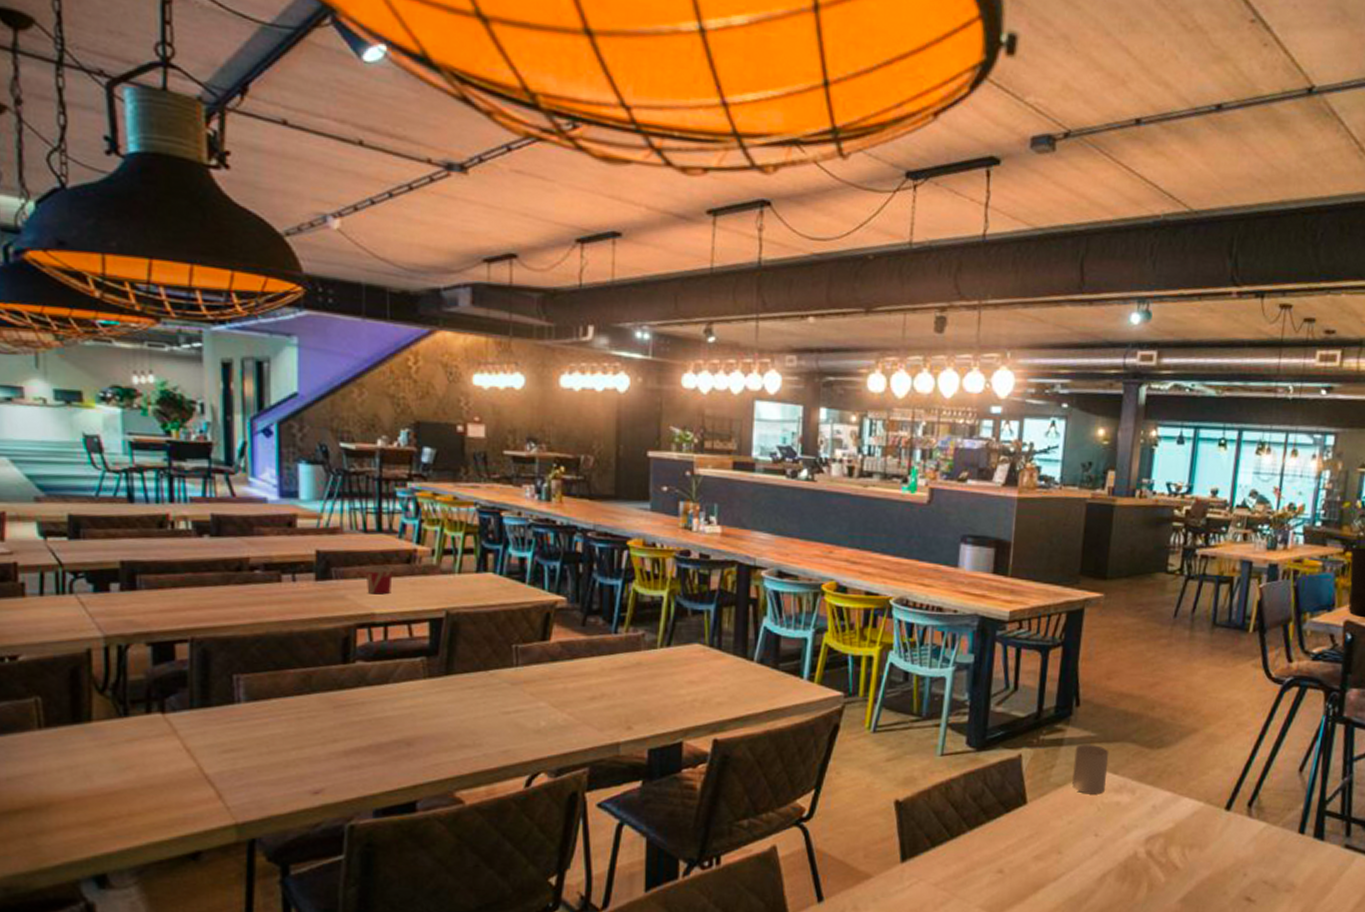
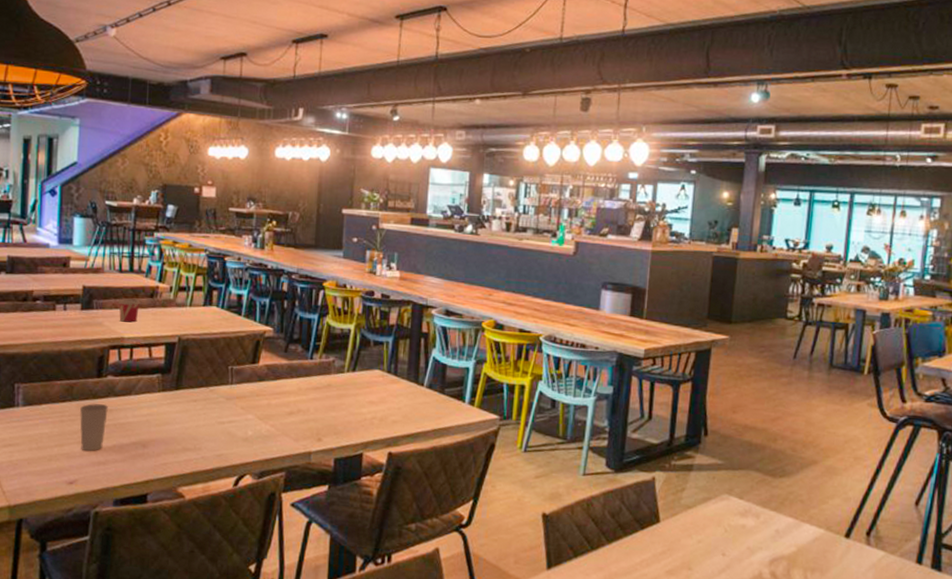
cup: none [323,695,359,753] -> present [80,403,108,451]
cup: present [1072,744,1109,795] -> none [701,471,735,517]

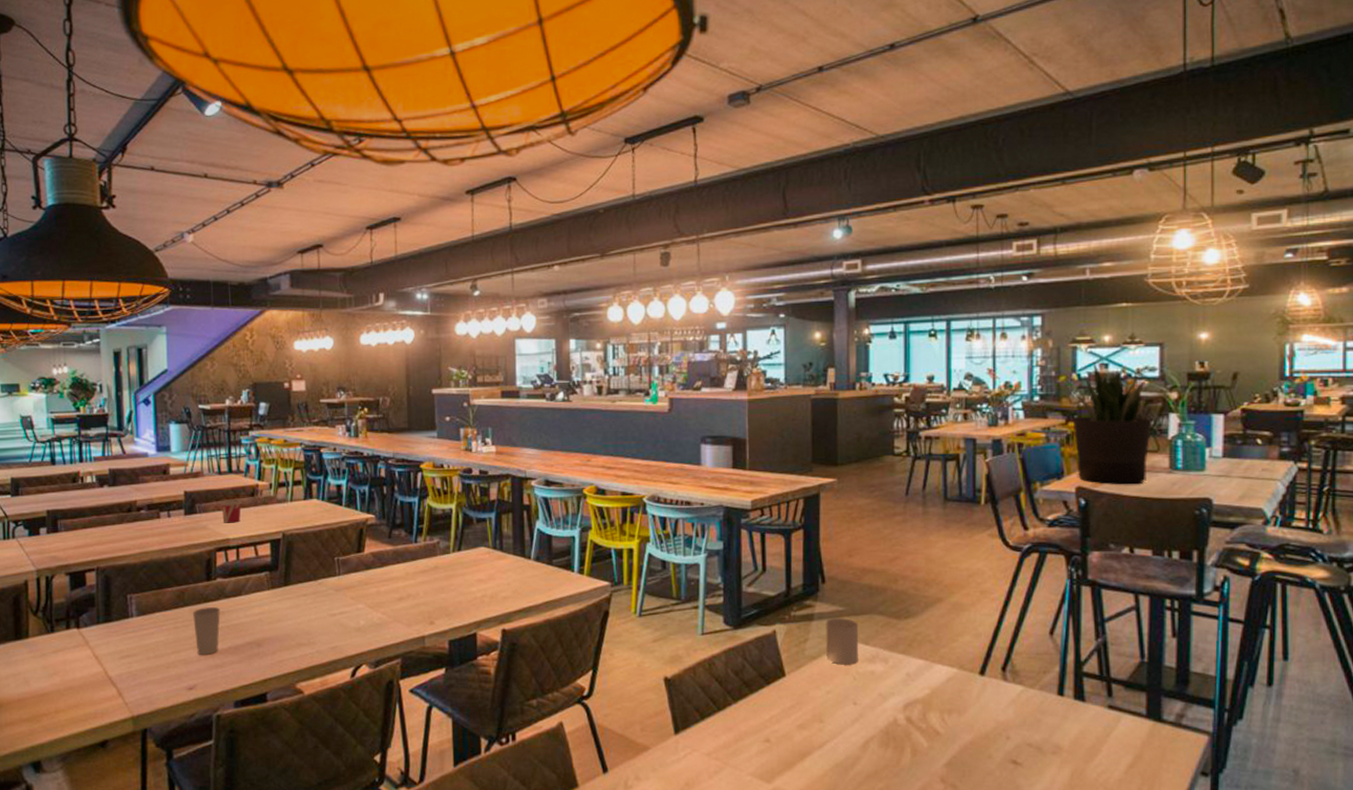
cup: none [701,471,735,517] -> present [826,618,859,665]

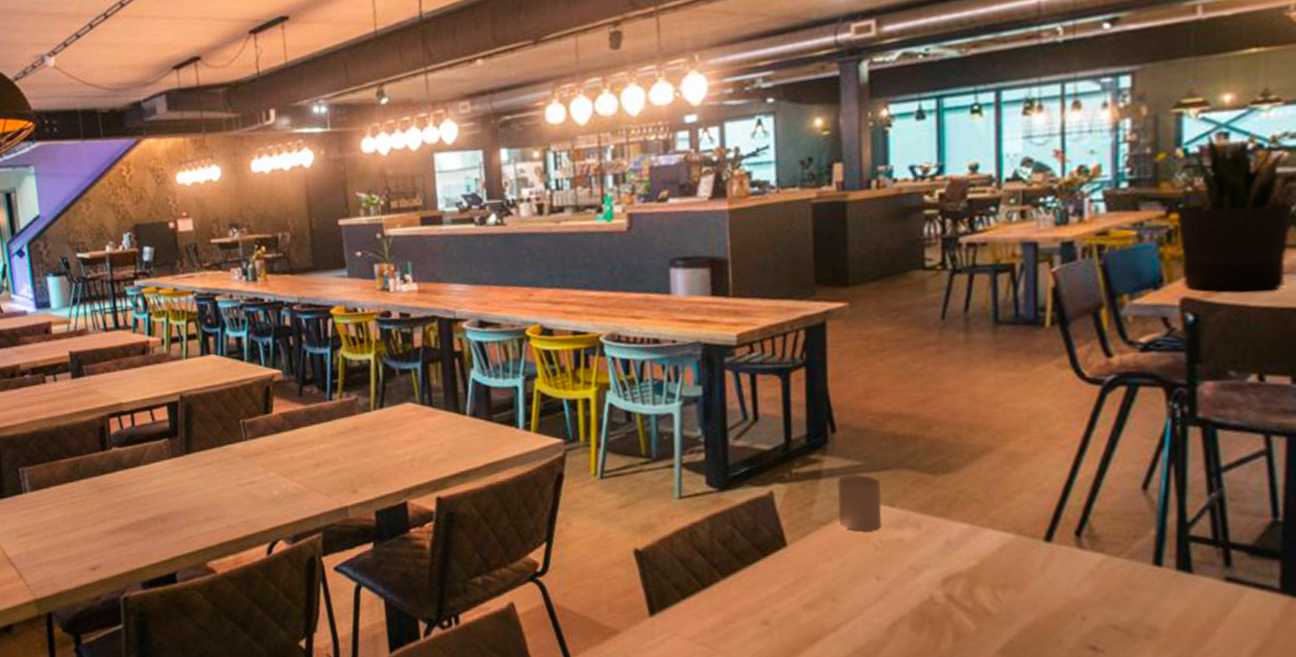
cup: present [193,607,220,655] -> none [89,479,121,532]
cup: present [219,499,242,523] -> none [108,358,133,386]

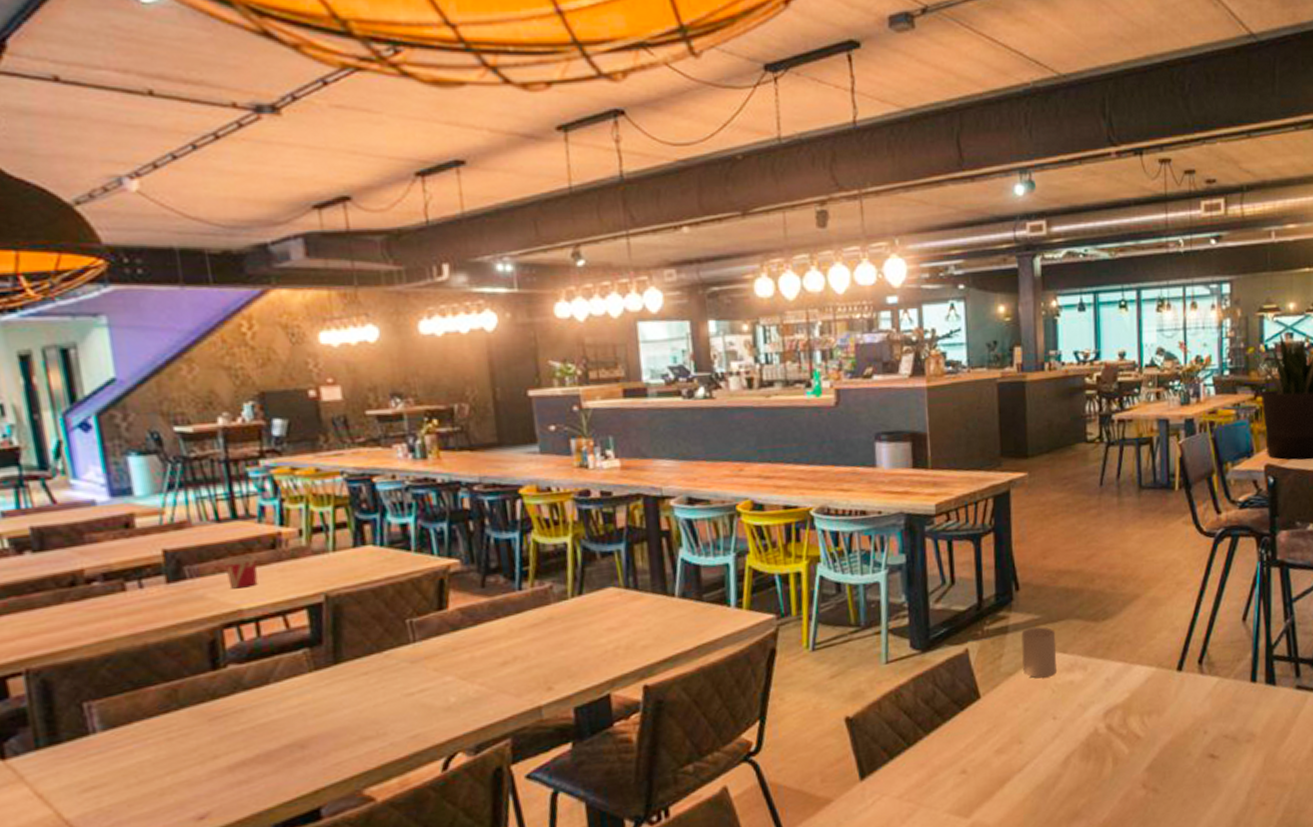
cup: none [108,358,133,386] -> present [222,554,258,589]

